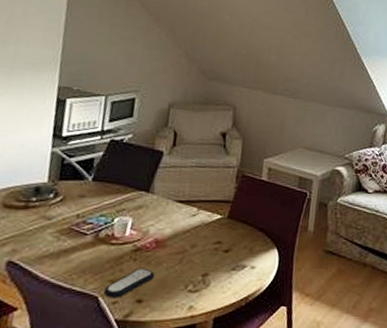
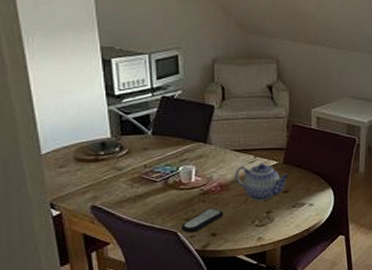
teapot: none [173,216,233,262] -> present [234,163,289,201]

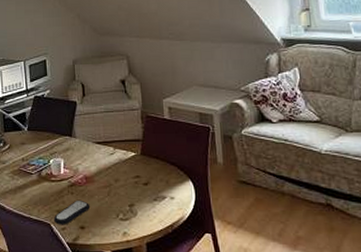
teapot: present [234,163,289,201] -> none [97,155,148,194]

